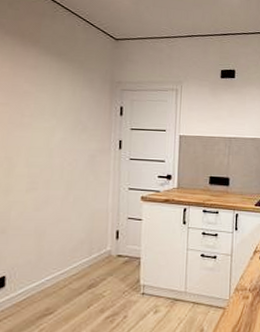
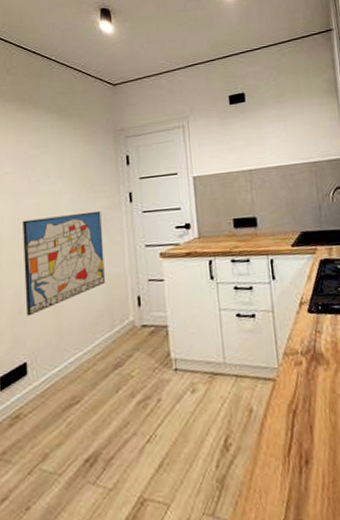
wall art: none [8,150,91,237] -> present [23,210,105,317]

